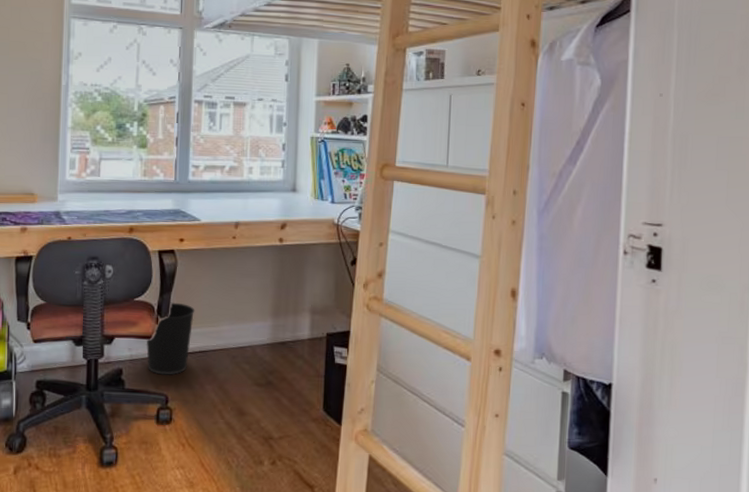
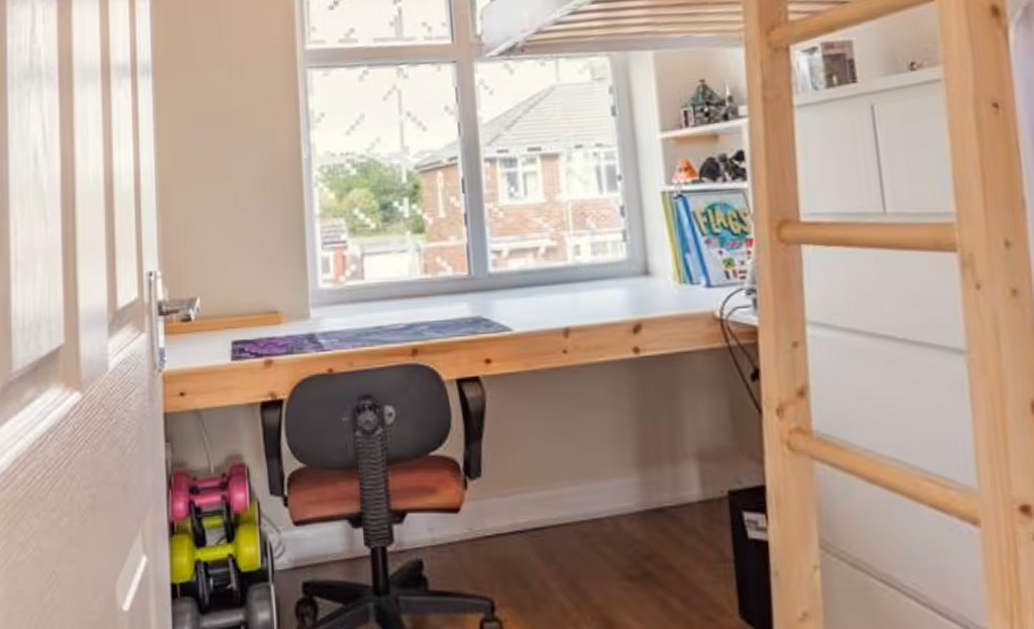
wastebasket: present [146,302,195,376] -> none [452,455,520,568]

